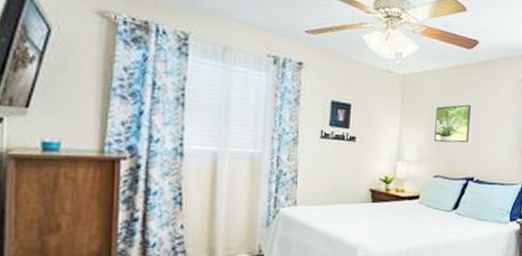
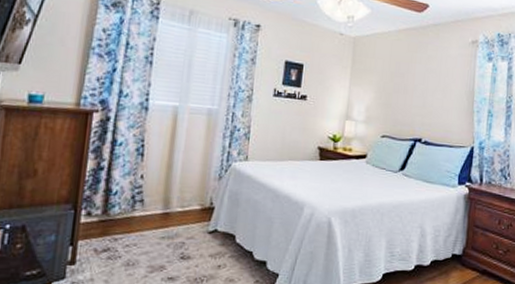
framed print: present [434,104,471,143] -> none [383,66,420,104]

